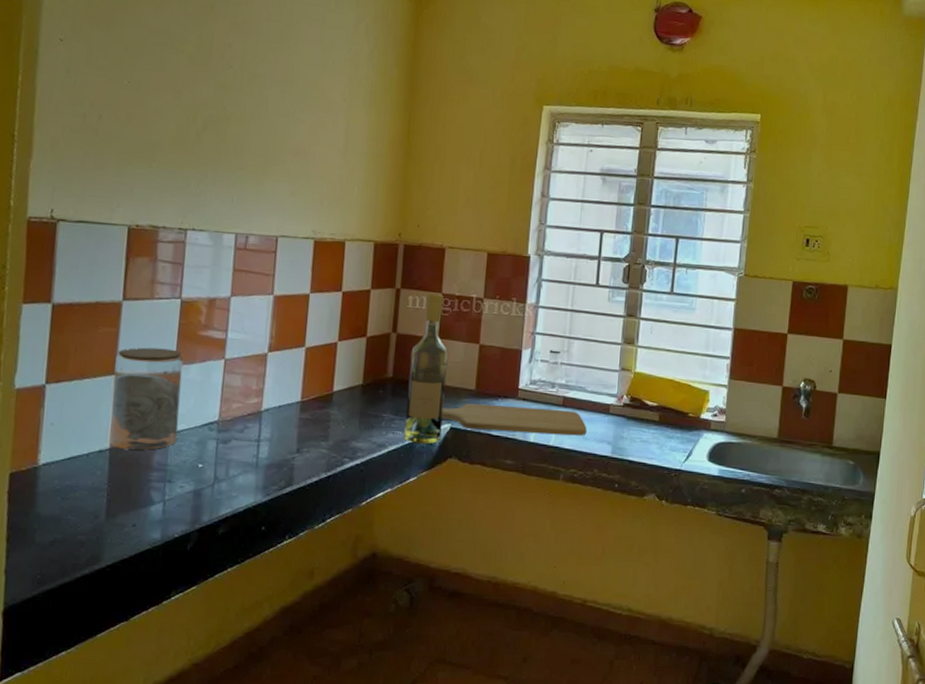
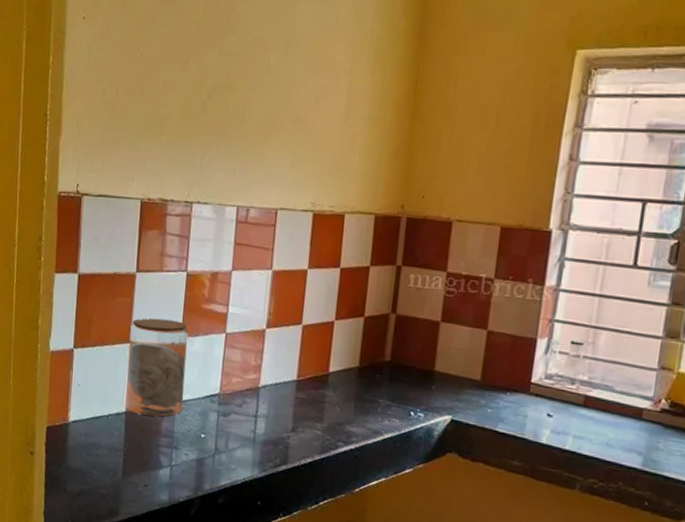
bottle: present [404,293,449,445] -> none [400,271,452,436]
chopping board: present [441,403,587,436] -> none [441,394,613,442]

